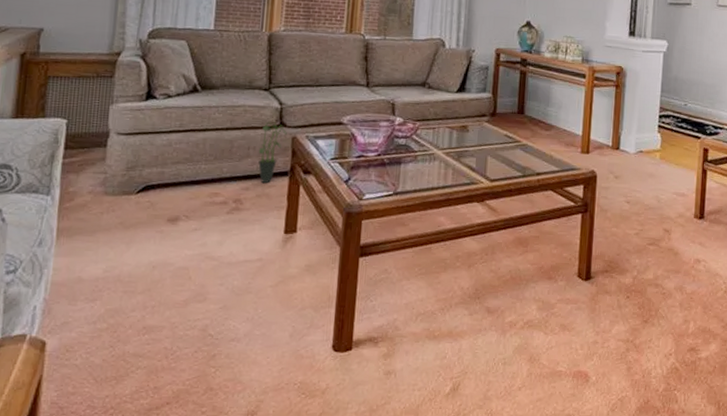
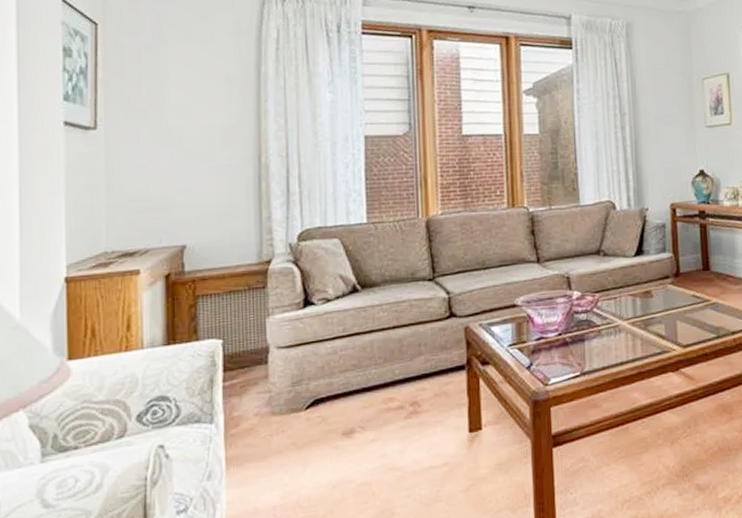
potted plant: present [258,122,287,184] -> none [430,313,459,382]

